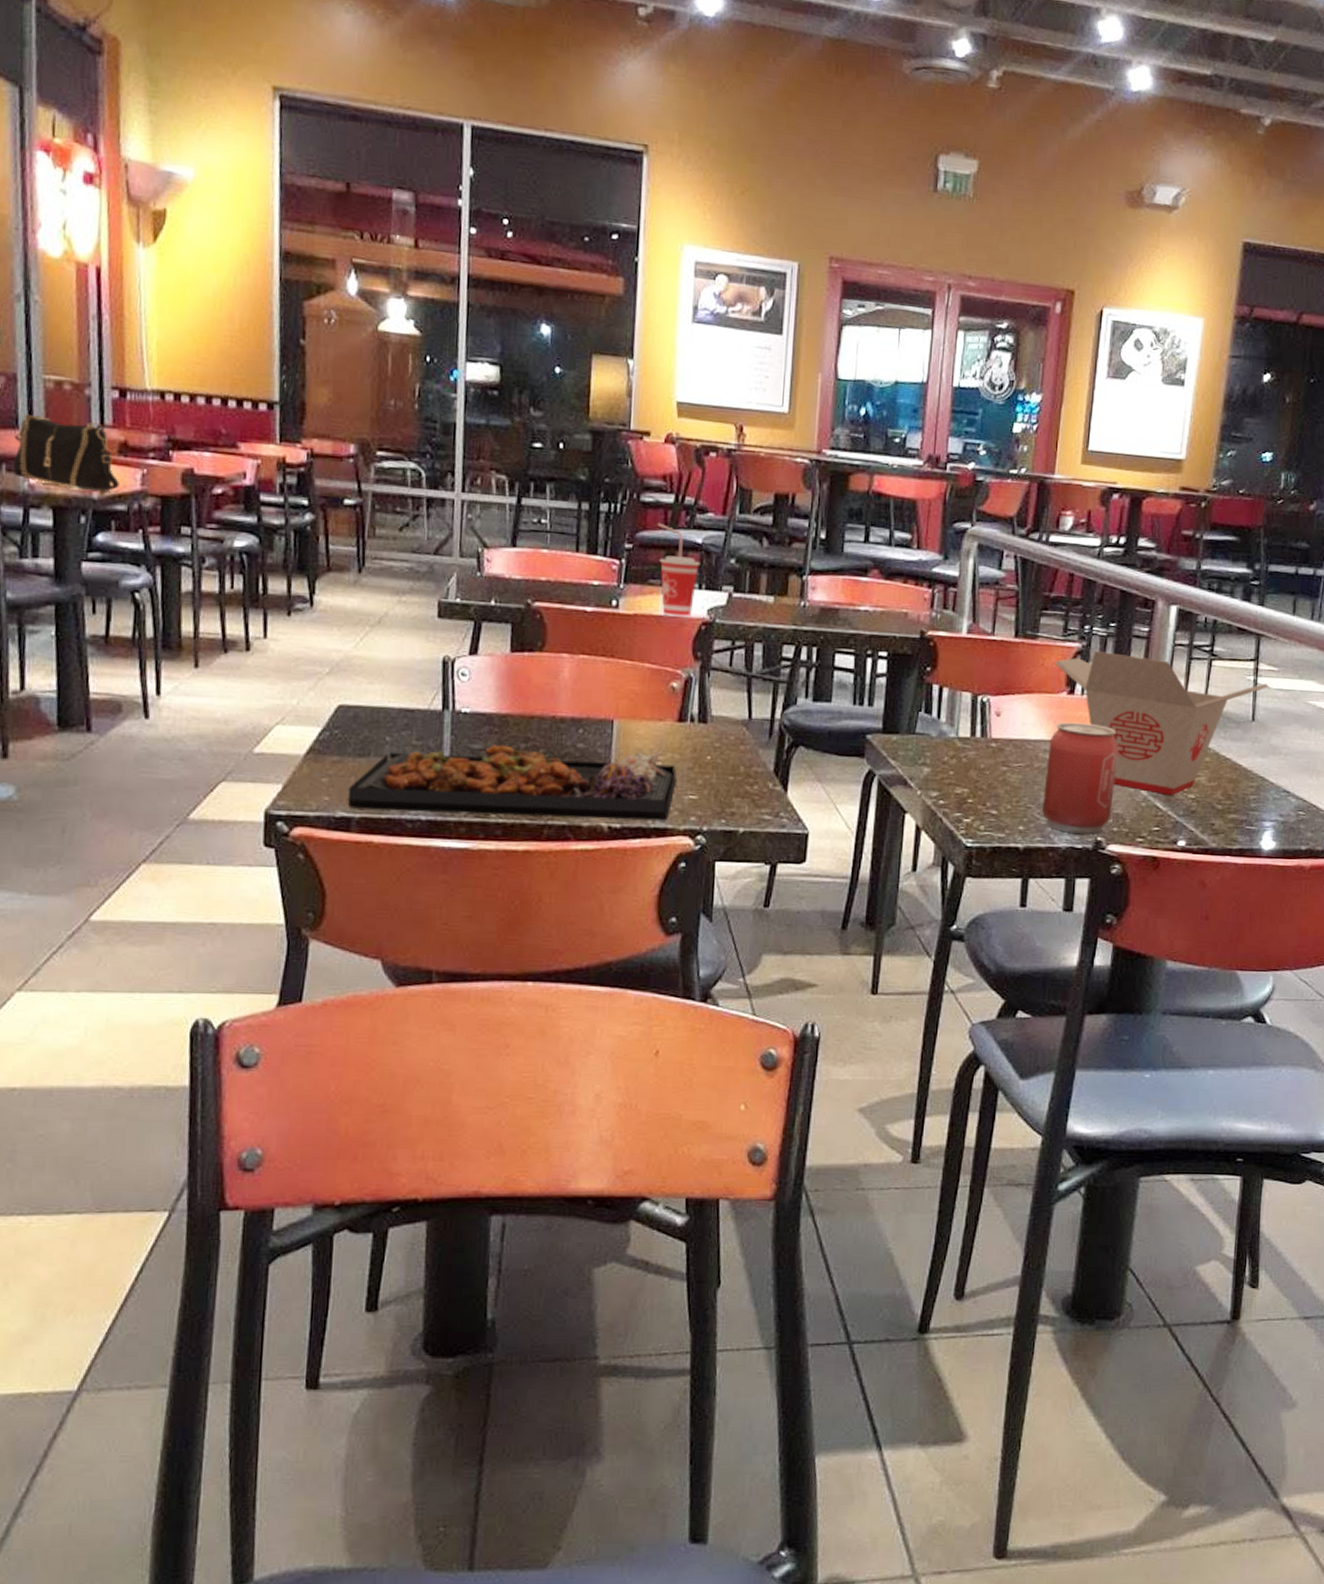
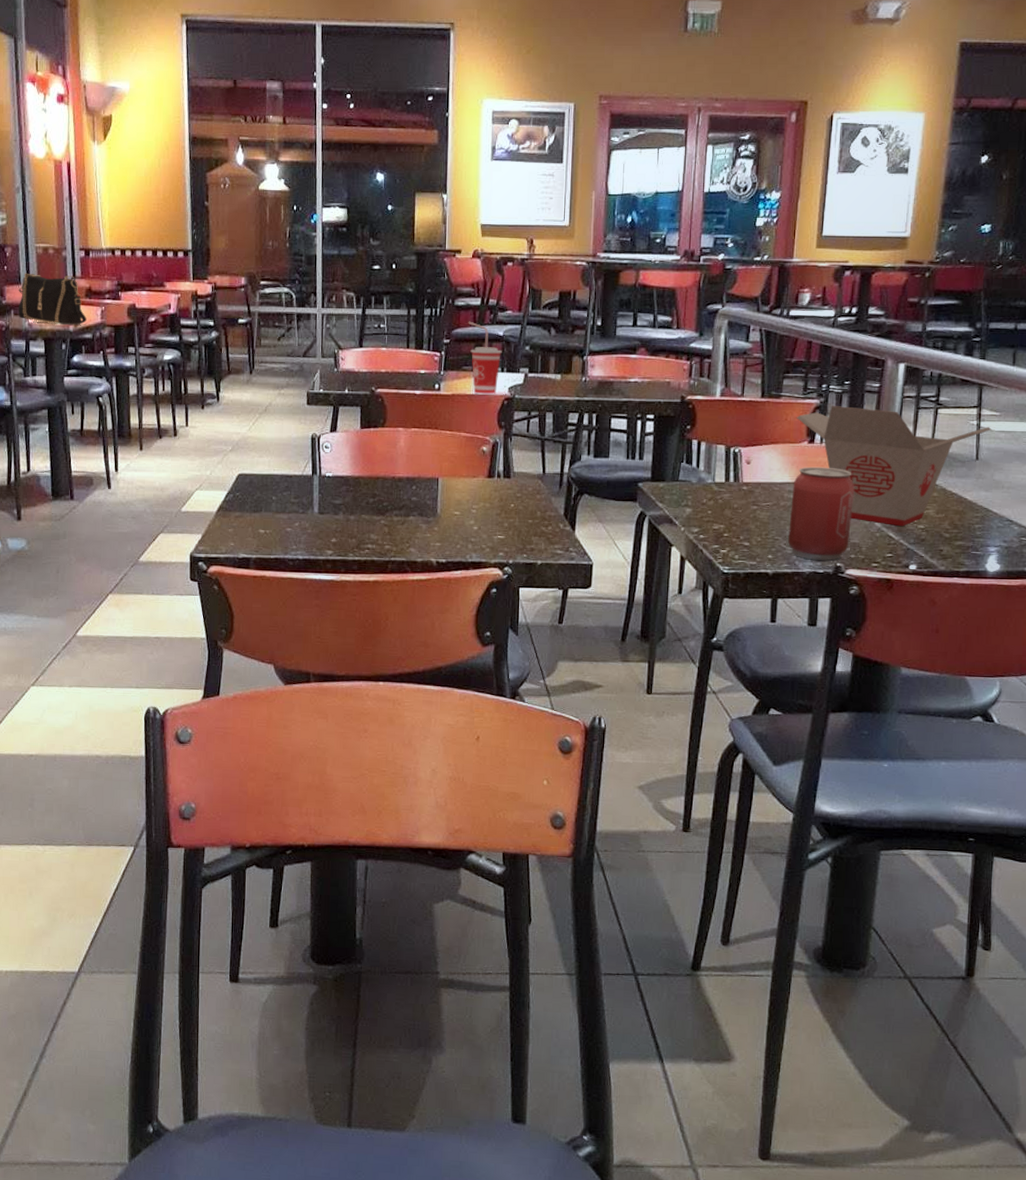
food tray: present [347,744,677,821] -> none [247,500,488,556]

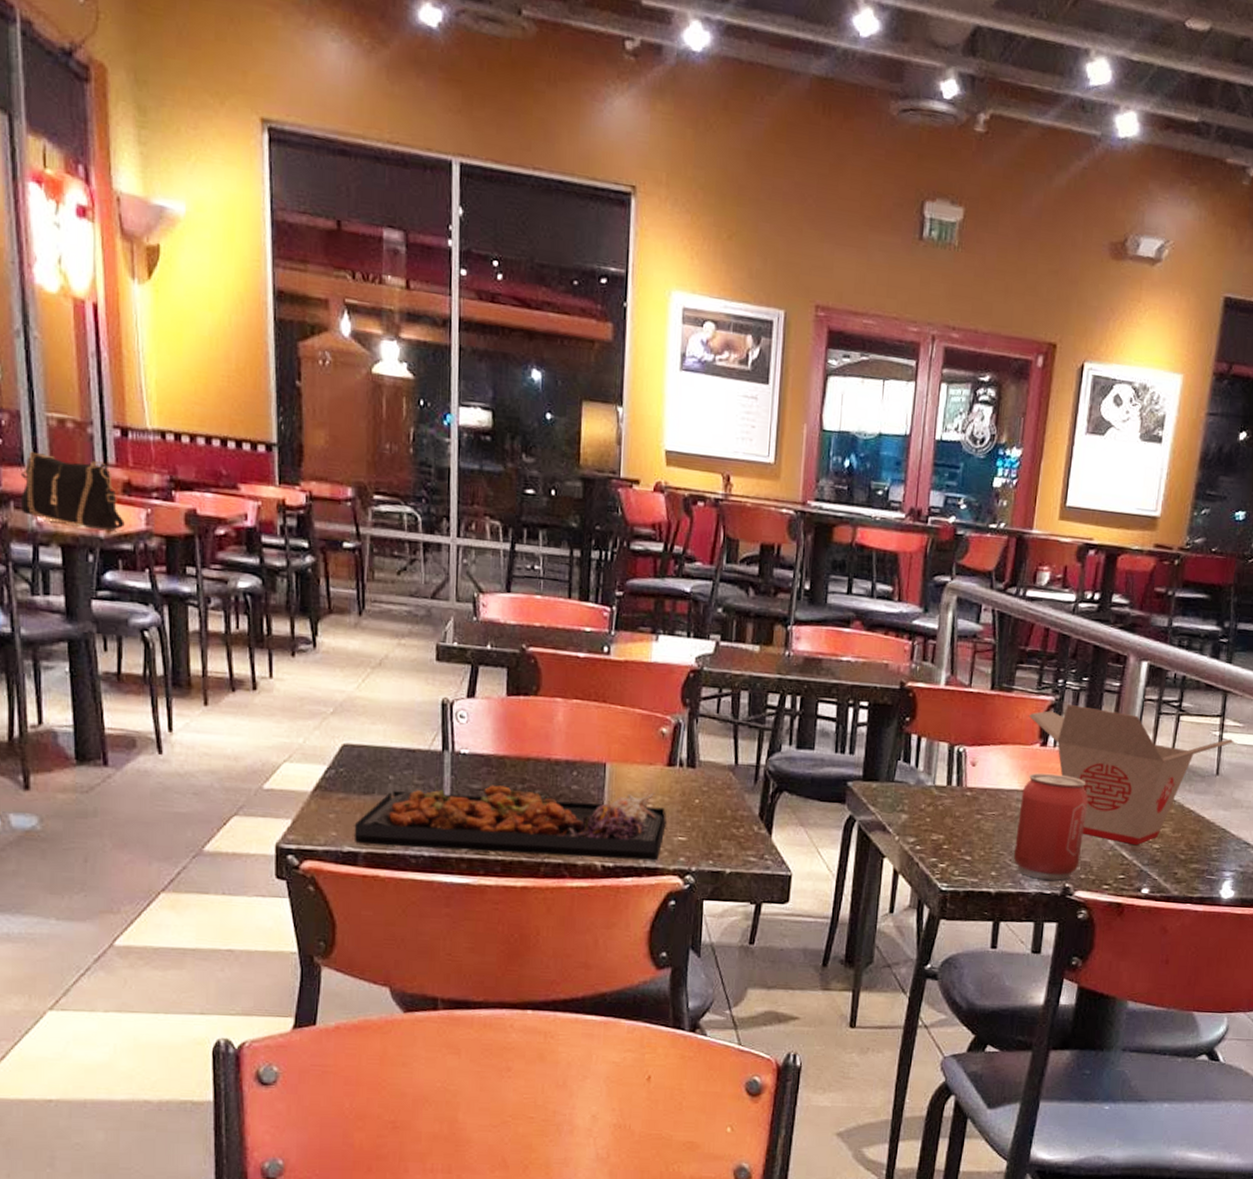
food tray: none [247,500,488,556] -> present [354,785,667,861]
beverage cup: present [468,321,502,394] -> none [646,570,689,664]

